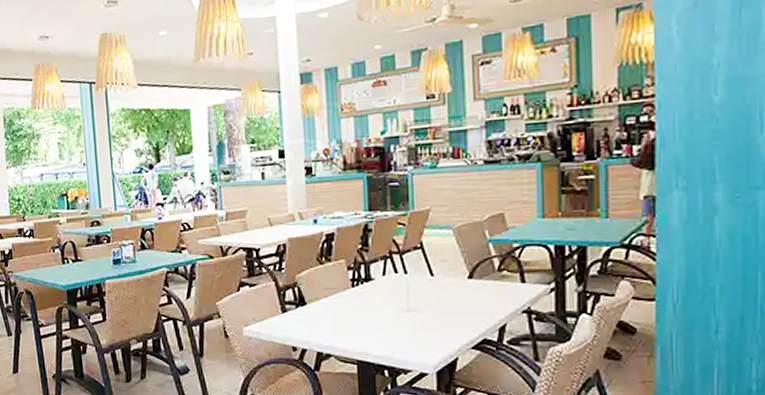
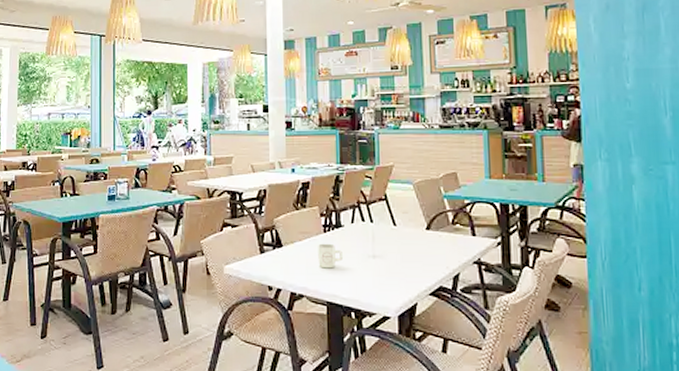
mug: none [346,298,374,326] -> present [318,243,343,269]

